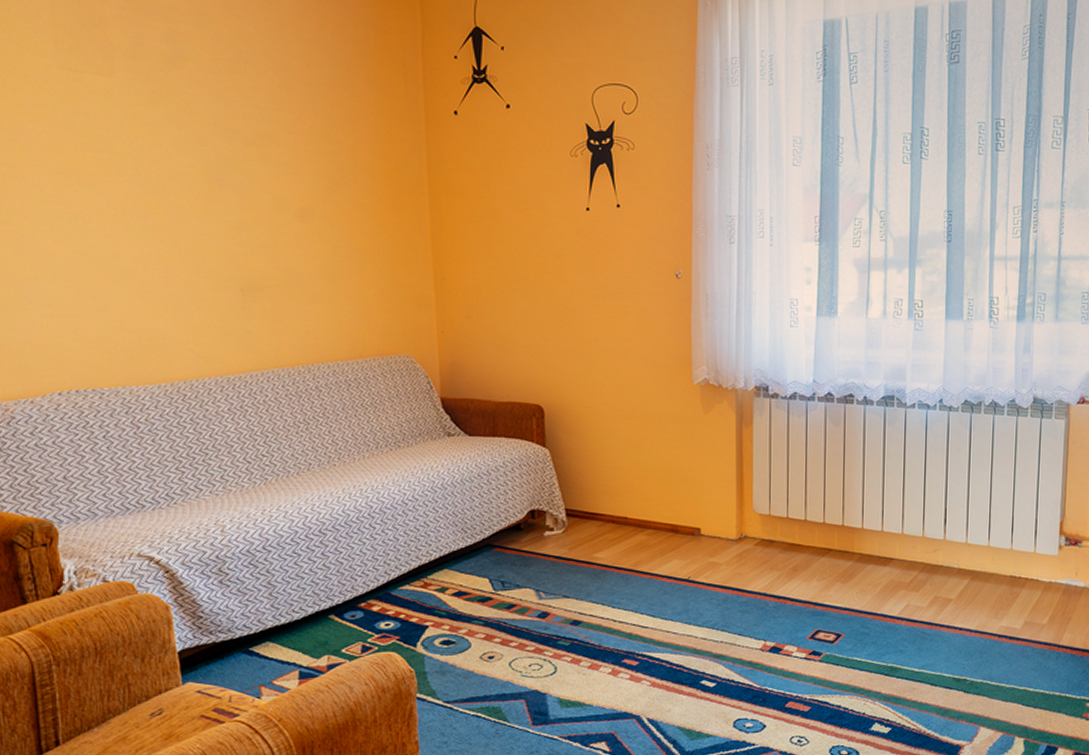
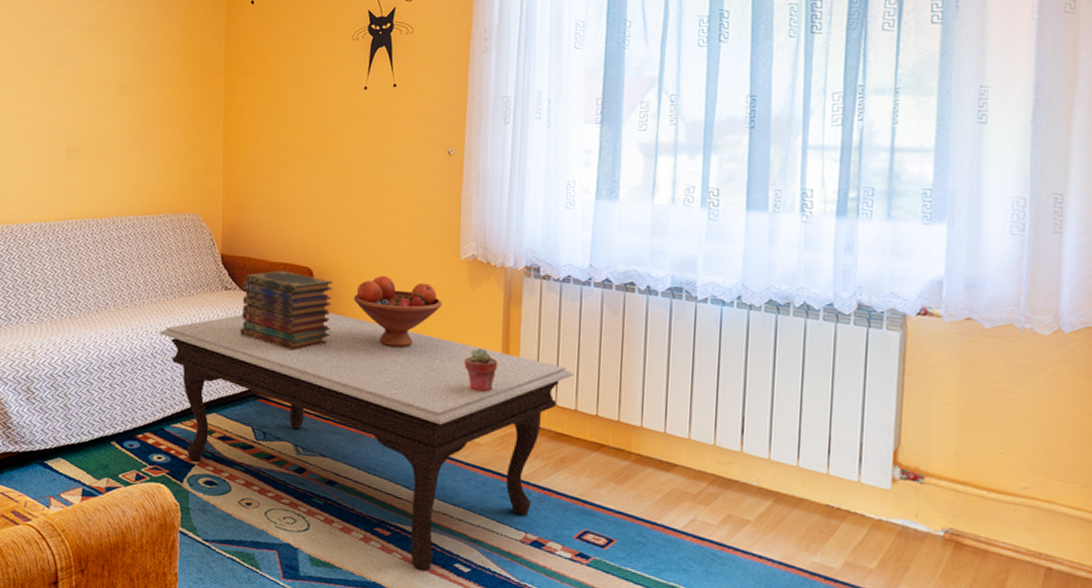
coffee table: none [376,450,802,694] -> present [160,313,574,572]
book stack: none [468,410,566,494] -> present [240,270,333,351]
fruit bowl: none [588,407,678,479] -> present [353,275,443,348]
potted succulent: none [701,470,734,513] -> present [464,347,498,392]

